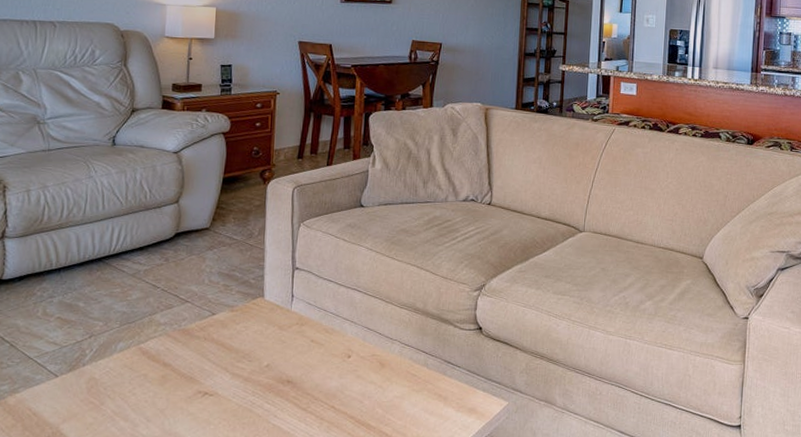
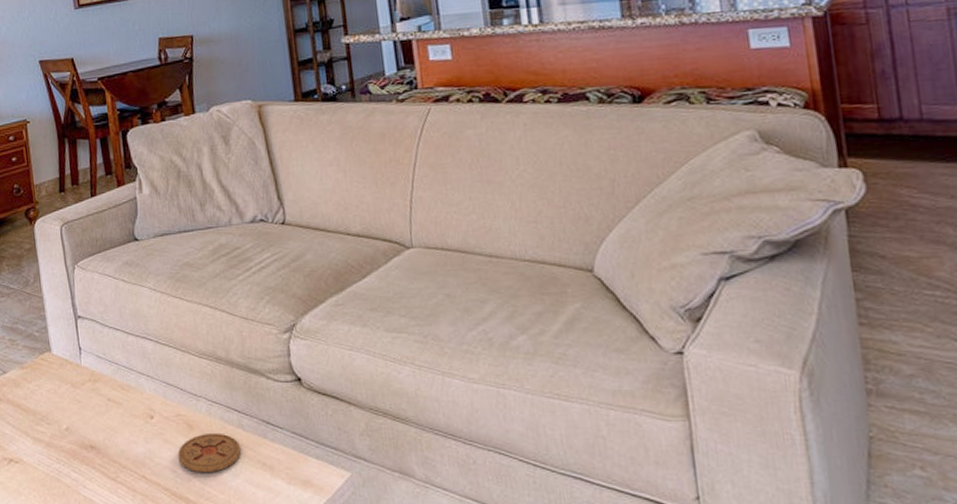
coaster: none [367,370,422,403] -> present [177,432,241,473]

